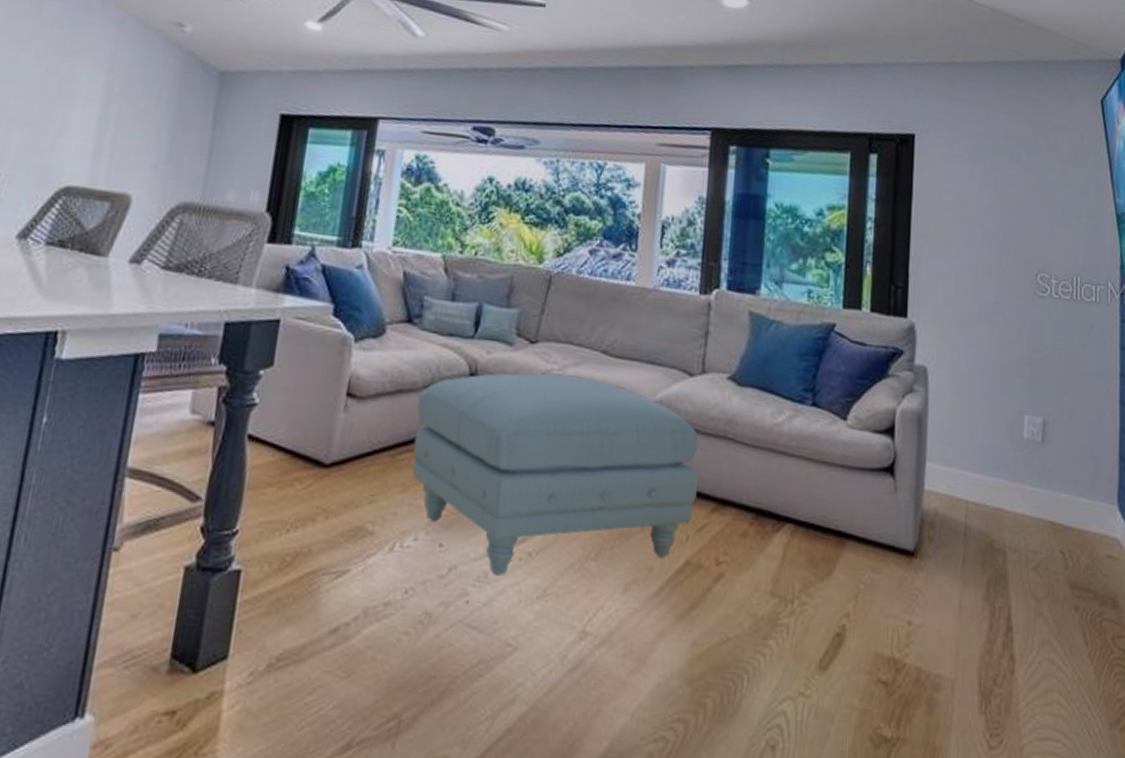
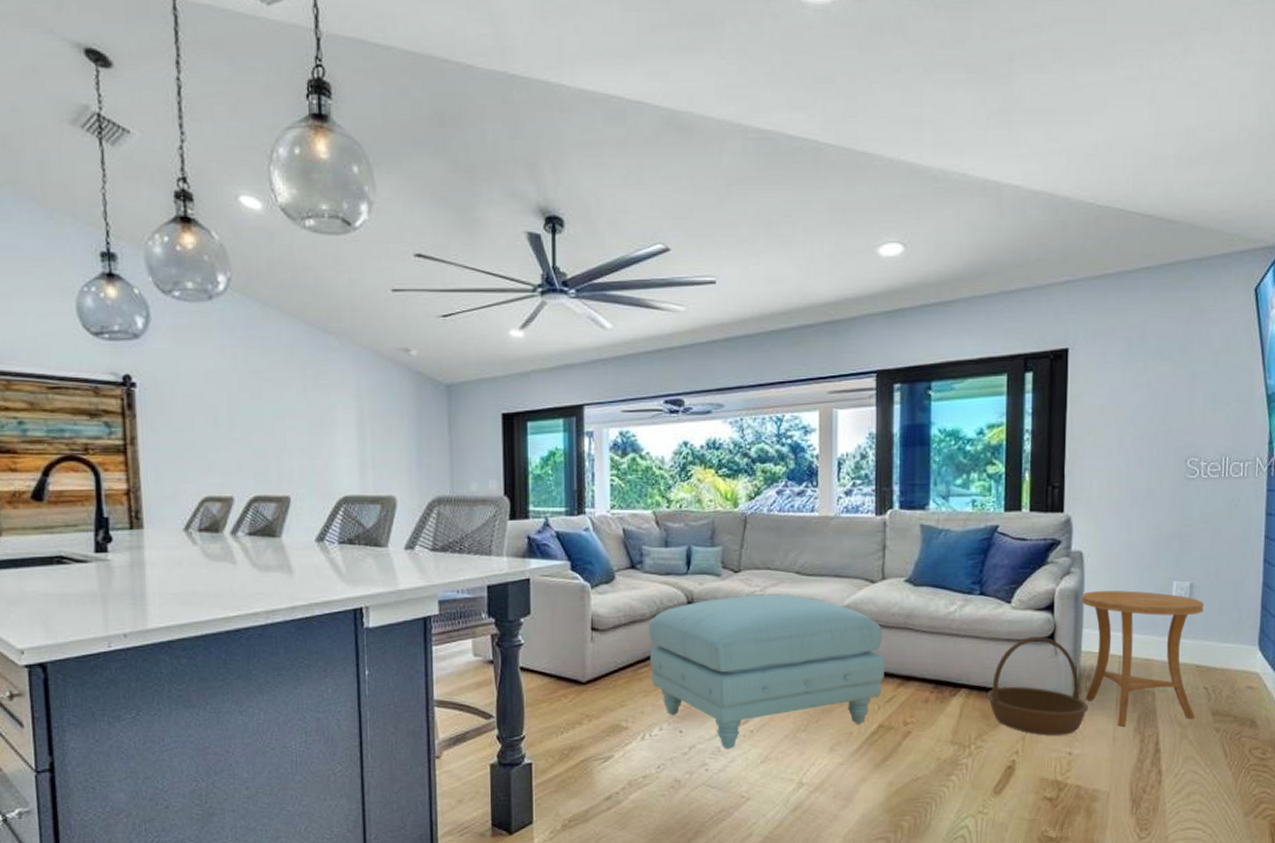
basket: none [815,465,931,597] -> present [987,636,1088,736]
side table: none [925,416,1058,593] -> present [1081,590,1204,727]

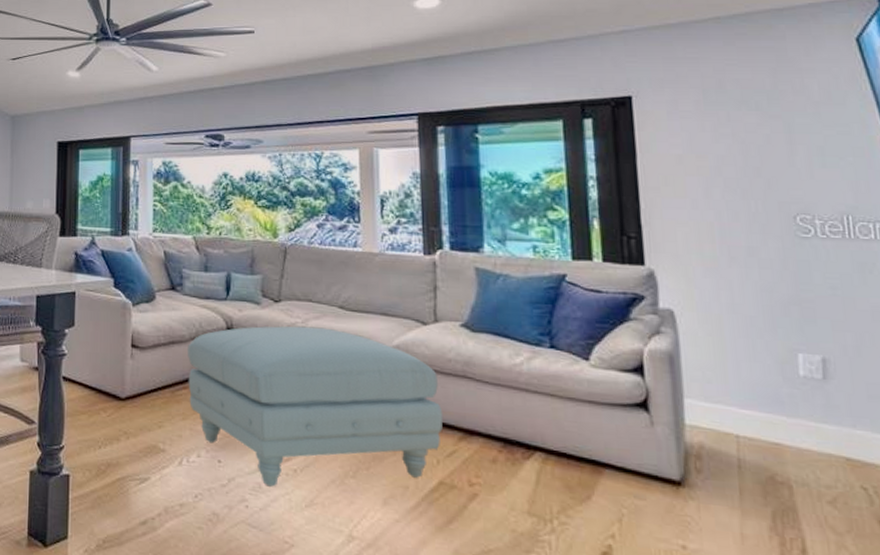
basket: present [987,636,1088,736] -> none [568,401,703,523]
side table: present [1081,590,1204,727] -> none [678,355,855,526]

